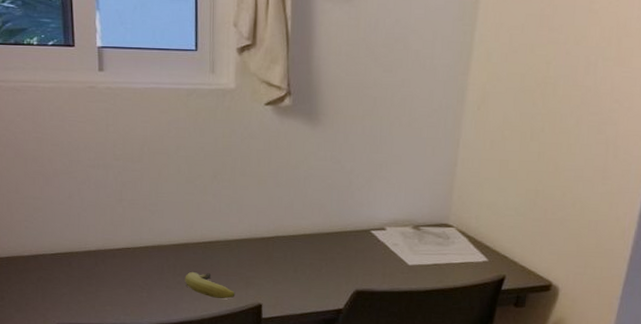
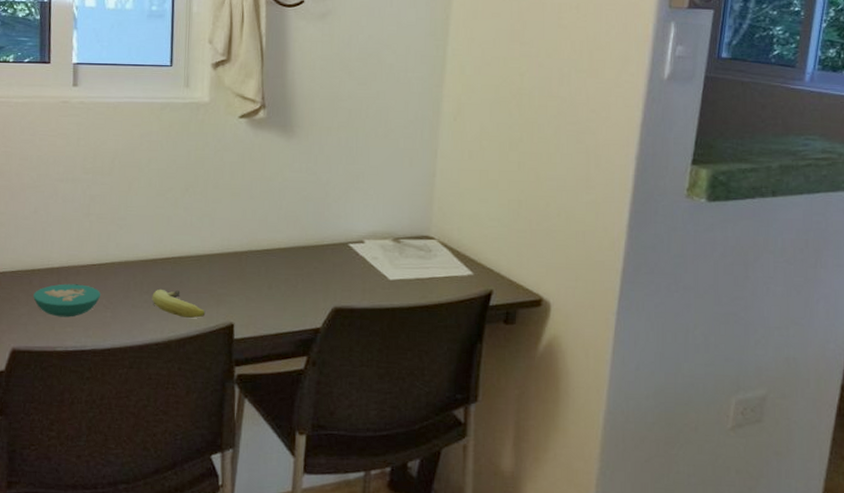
bowl: none [73,266,137,297] -> present [33,283,101,318]

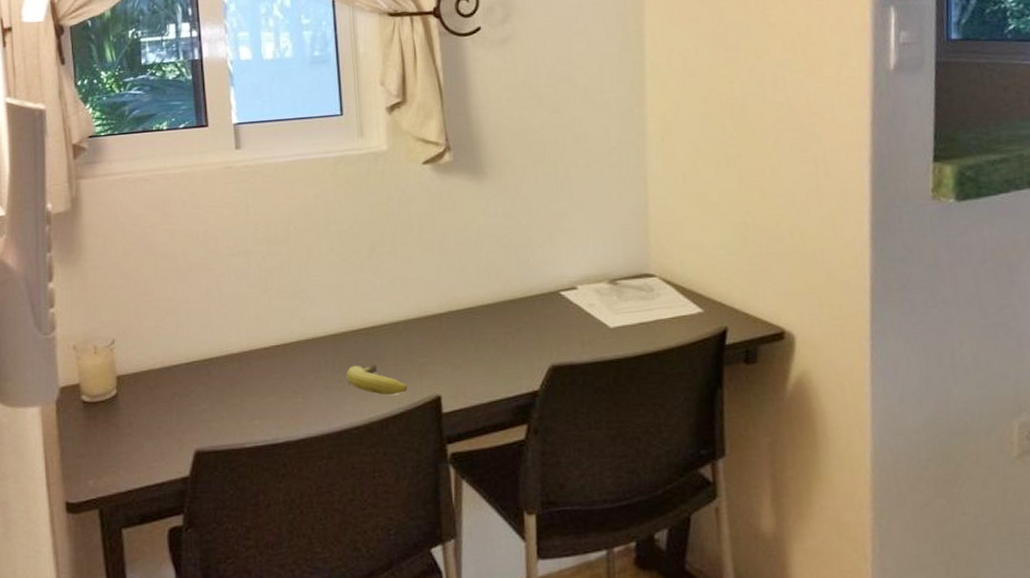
bowl: present [33,283,101,318] -> none [214,369,289,409]

